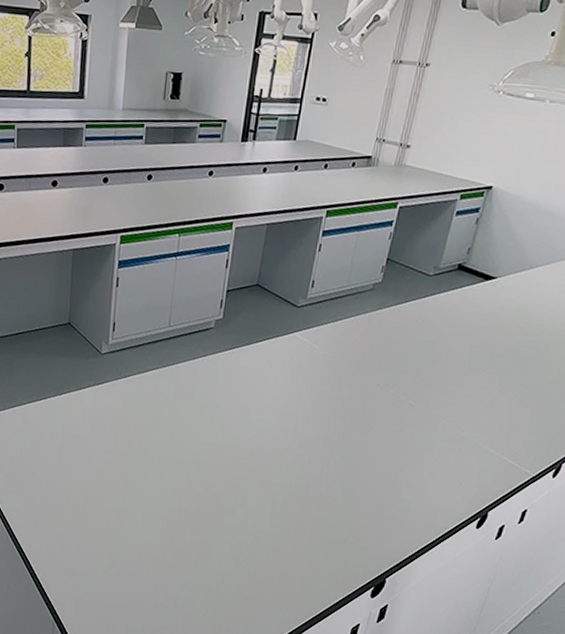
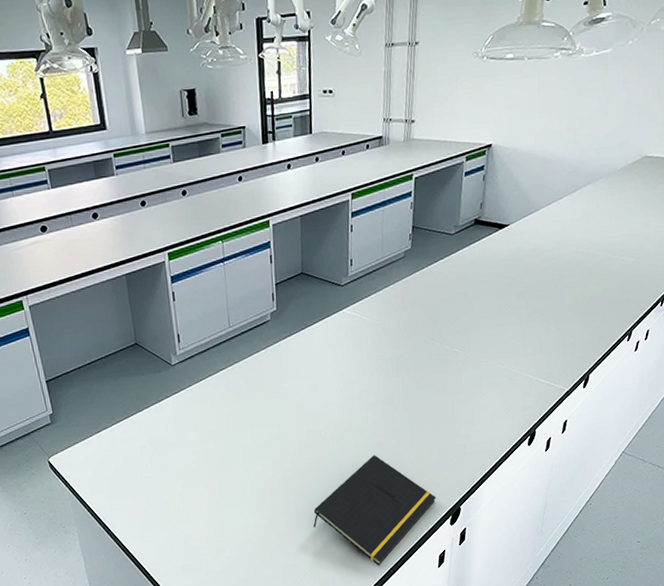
notepad: none [217,498,360,624] -> present [313,455,437,566]

